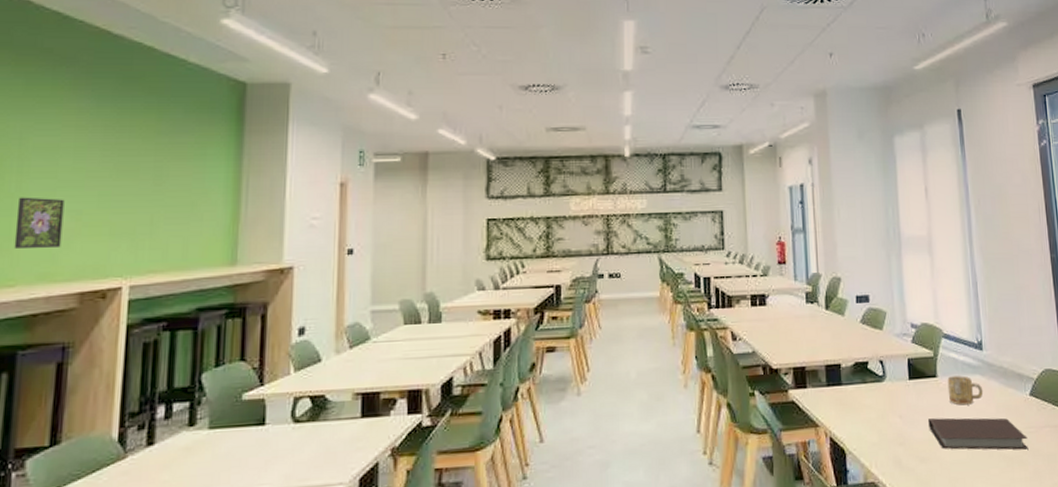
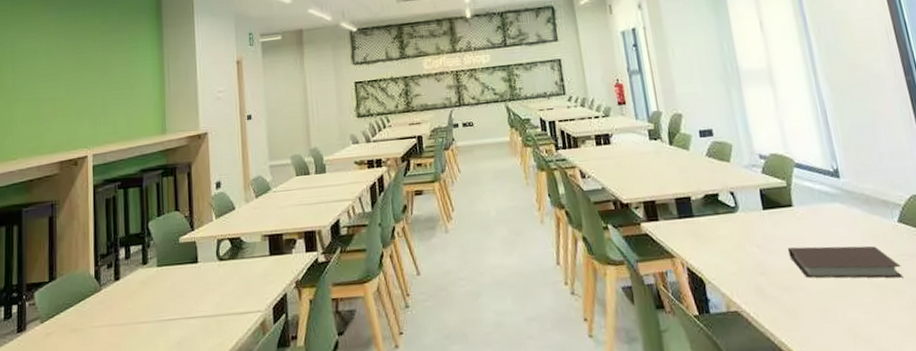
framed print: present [14,197,65,248] -> none [13,90,45,130]
mug: present [947,375,984,406] -> none [804,204,846,234]

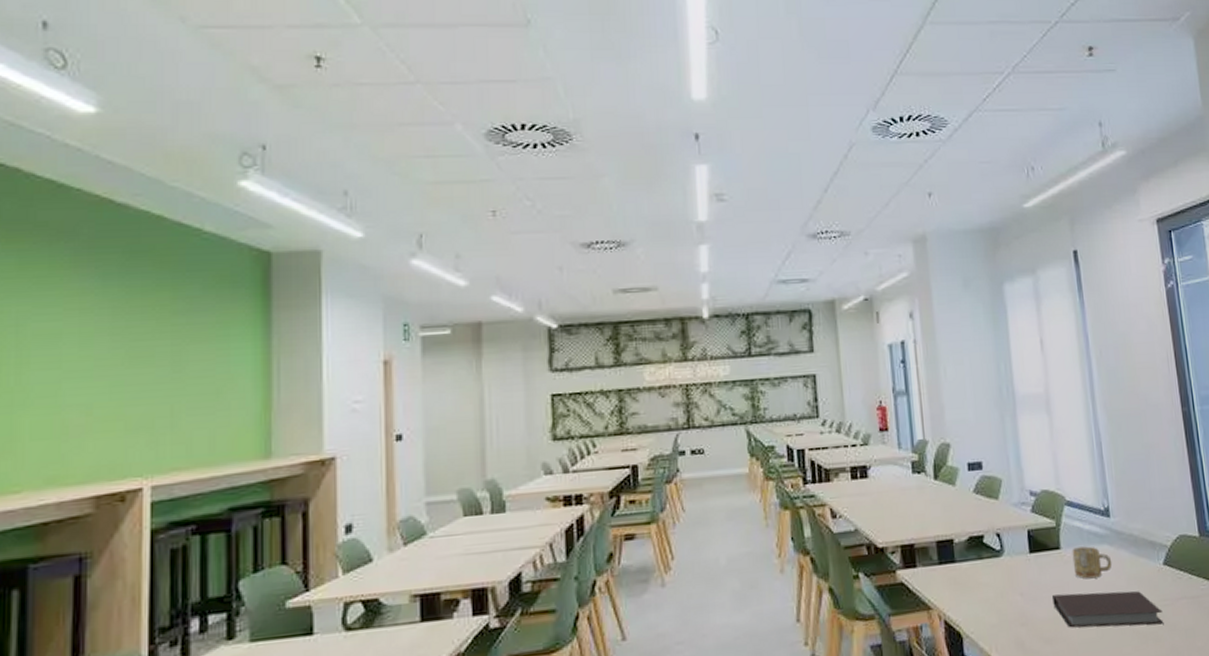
mug: none [804,204,846,234] -> present [1072,546,1113,579]

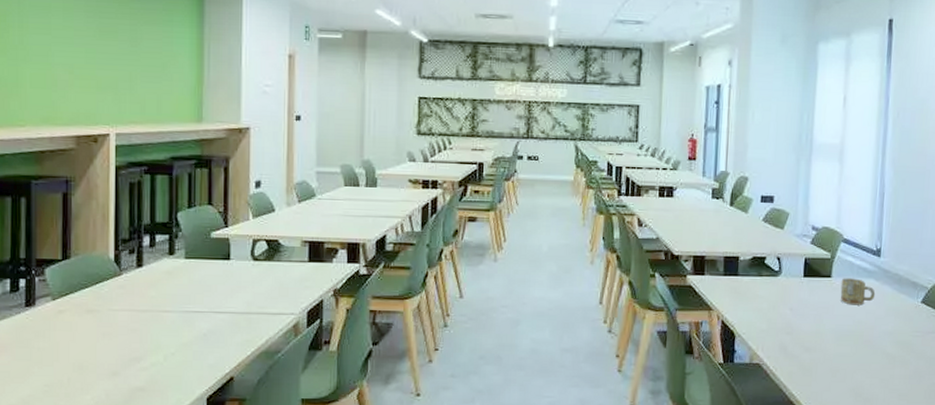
notebook: present [1052,590,1164,628] -> none [817,314,913,351]

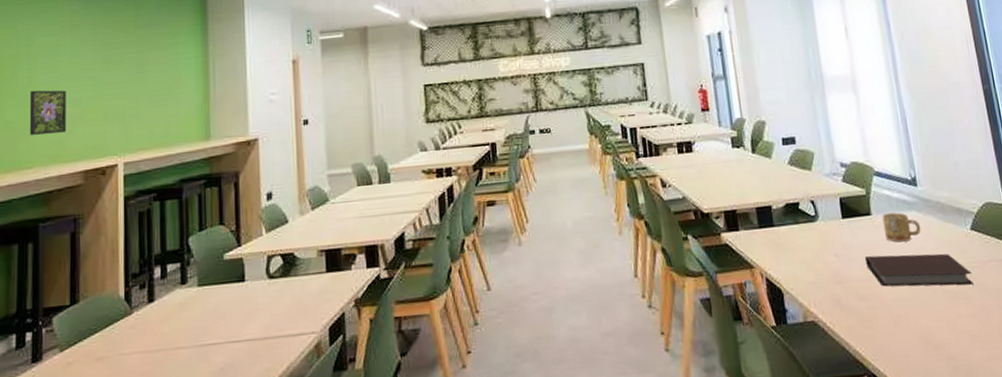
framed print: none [21,49,59,95] -> present [29,90,67,135]
notebook: none [817,314,913,351] -> present [865,253,974,287]

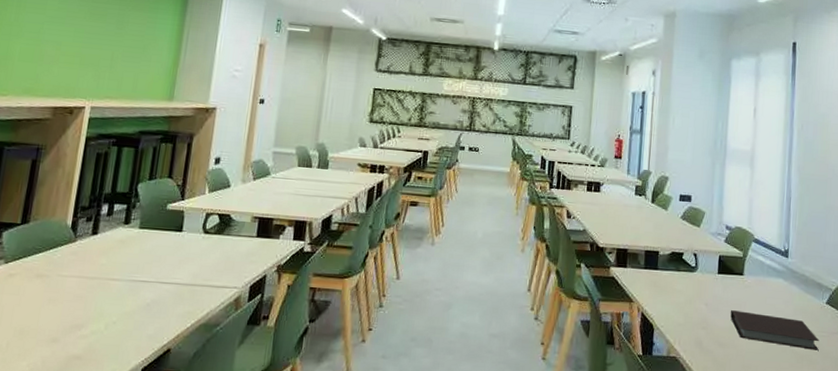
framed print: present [29,90,67,135] -> none [9,26,49,69]
mug: present [882,212,921,243] -> none [751,276,784,304]

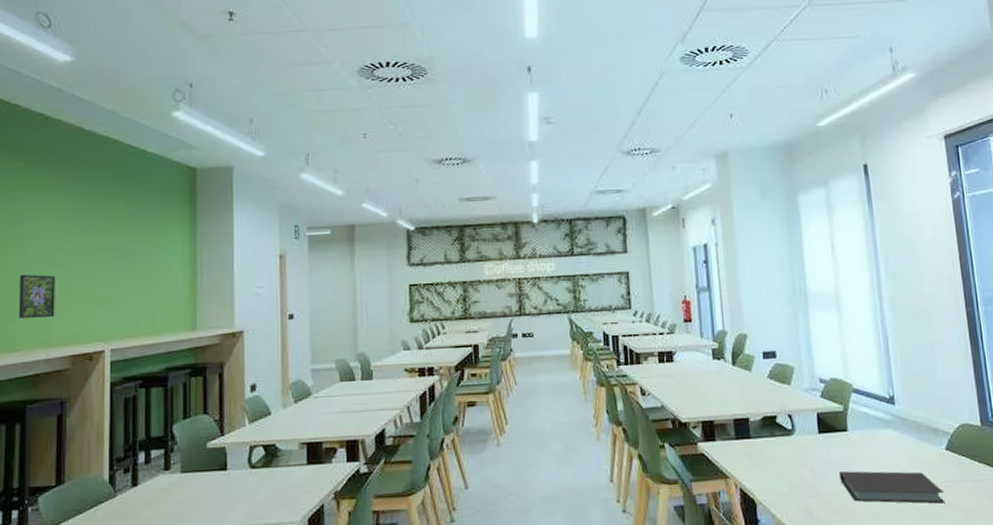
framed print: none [9,26,49,69] -> present [18,274,55,318]

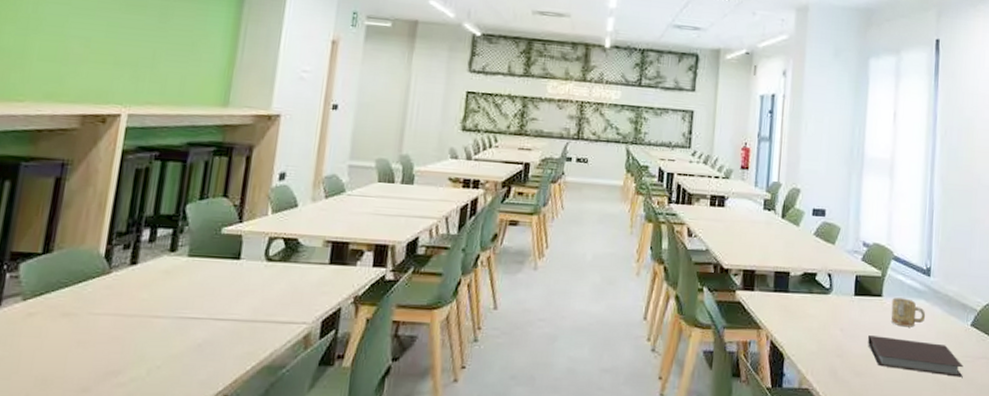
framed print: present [18,274,55,318] -> none [26,18,76,70]
mug: none [858,430,897,459] -> present [891,297,926,327]

